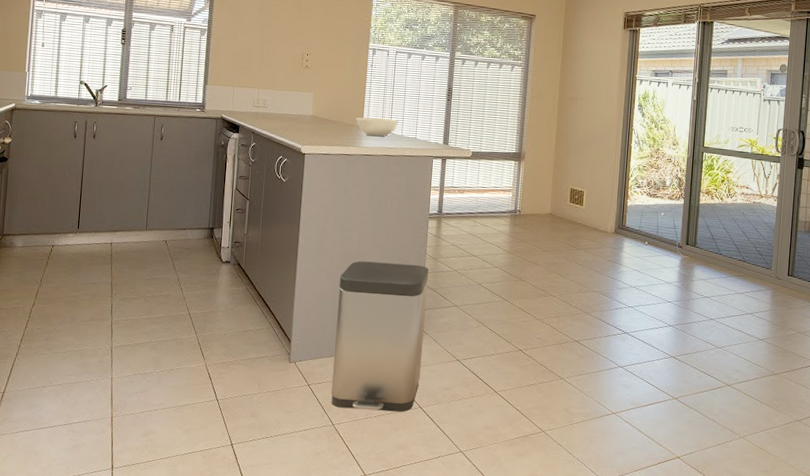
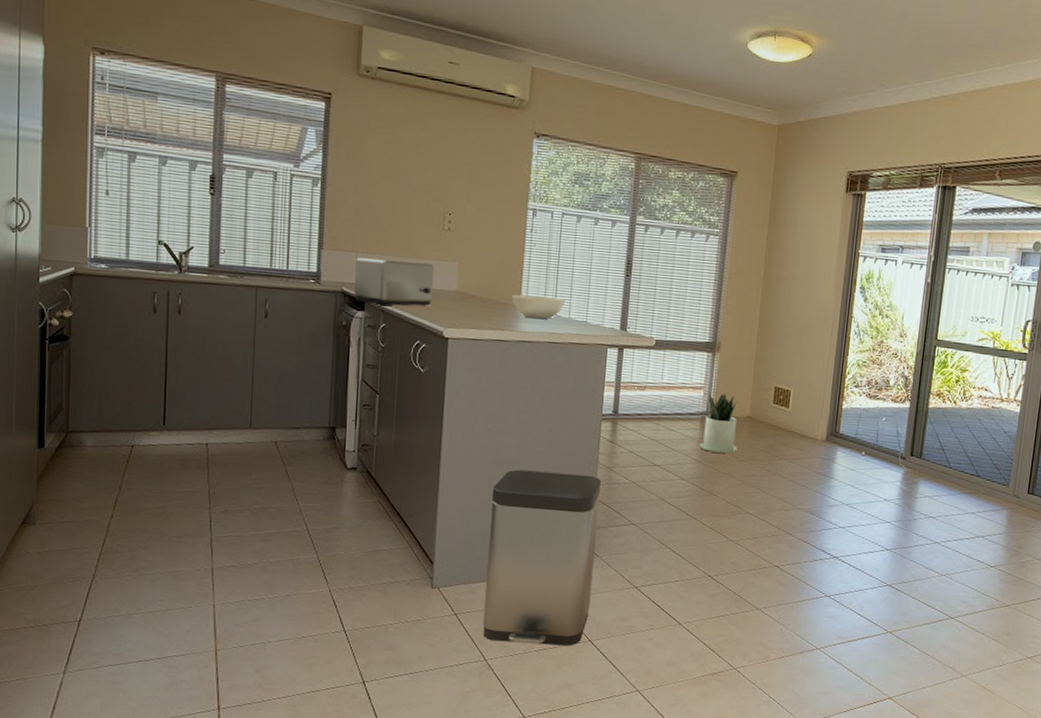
toaster: none [231,90,295,129] -> present [354,257,434,307]
planter: none [509,195,541,246] -> present [699,393,738,454]

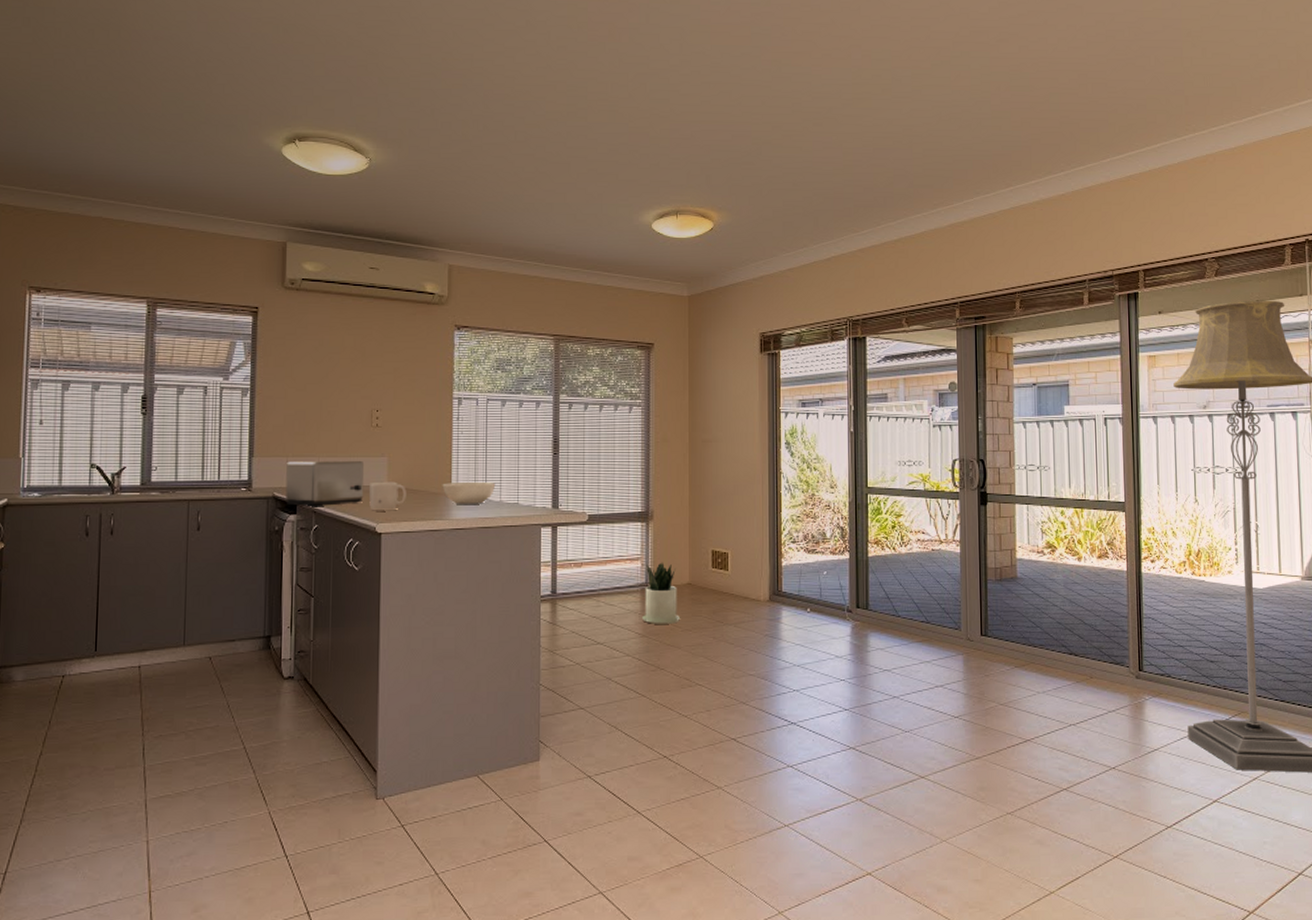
mug: none [438,287,476,317] -> present [368,483,407,511]
pedal bin: present [482,469,602,646] -> none [431,661,545,852]

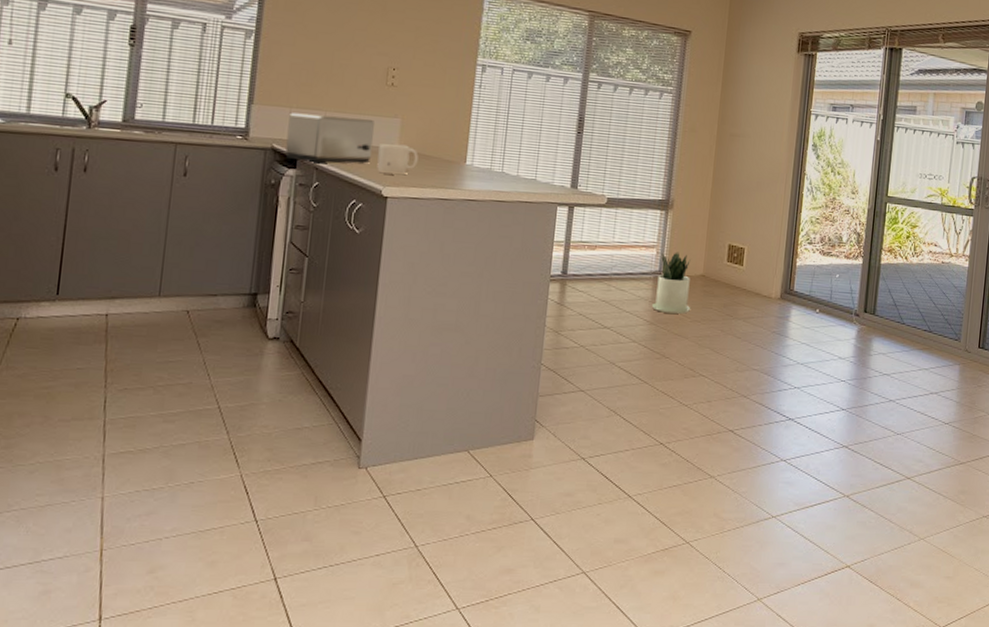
bowl: present [442,483,496,504] -> none [457,151,514,177]

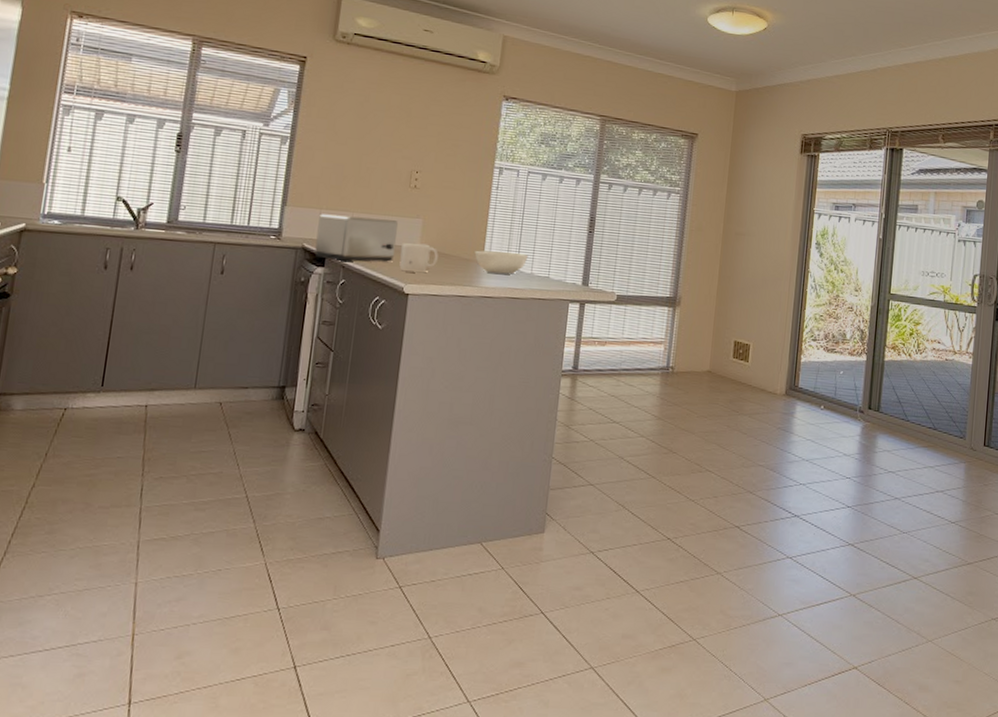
bowl: none [457,151,514,177] -> present [474,250,529,275]
planter: present [651,252,691,315] -> none [659,348,698,410]

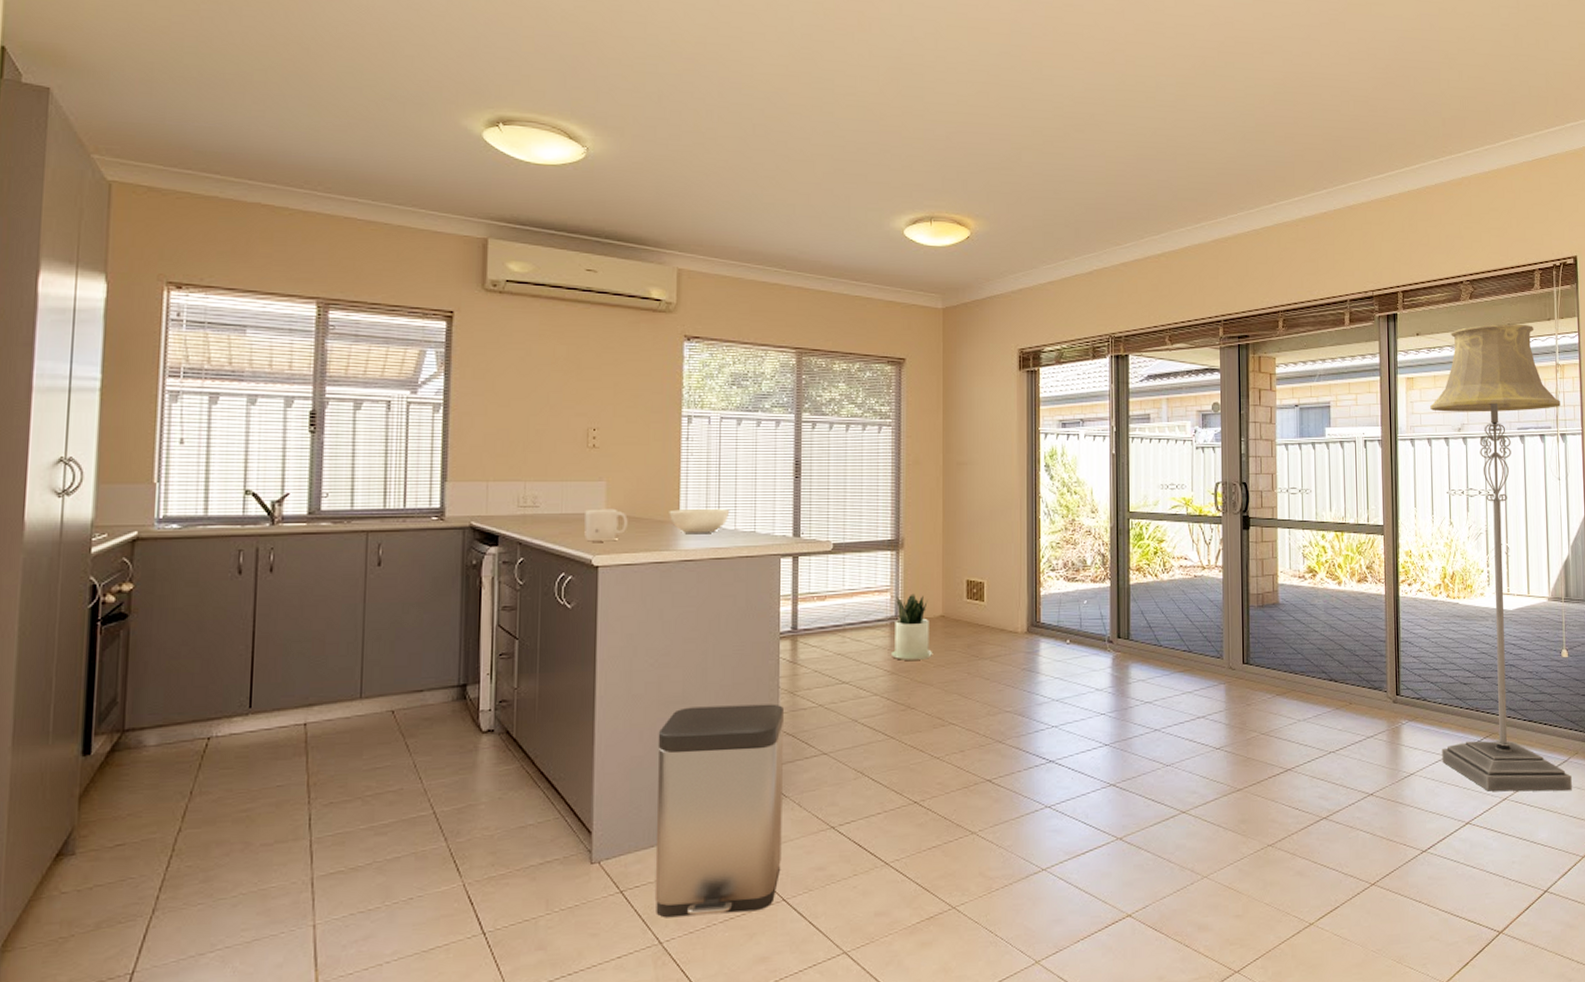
toaster: present [315,214,398,263] -> none [485,485,579,538]
pedal bin: none [428,428,560,620] -> present [654,704,785,918]
planter: none [659,348,698,410] -> present [890,593,933,661]

